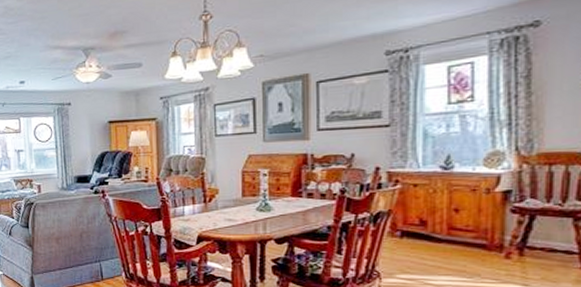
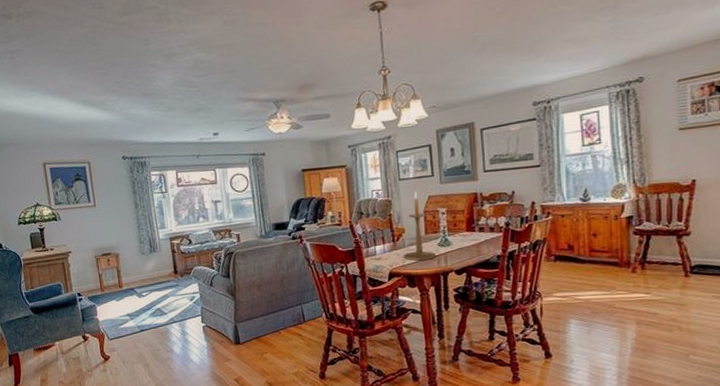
candlestick: none [216,149,254,225] -> present [404,191,437,261]

